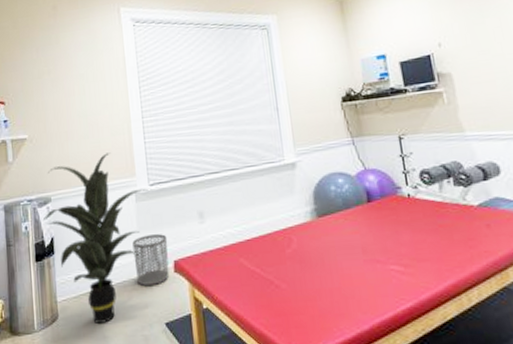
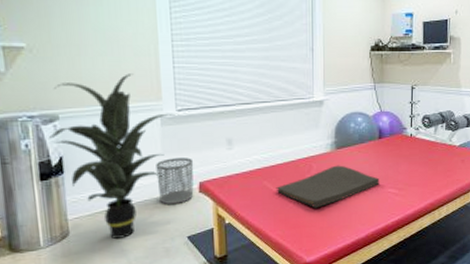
hand towel: none [253,236,378,291] -> present [275,165,380,208]

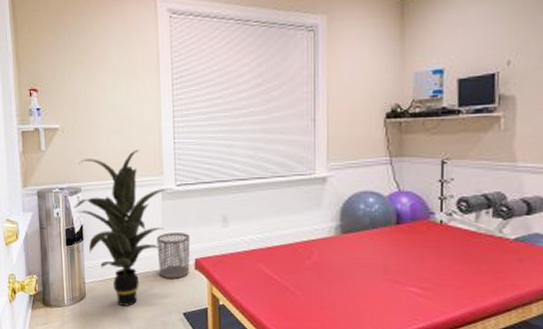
hand towel: present [275,165,380,208] -> none [271,252,397,300]

